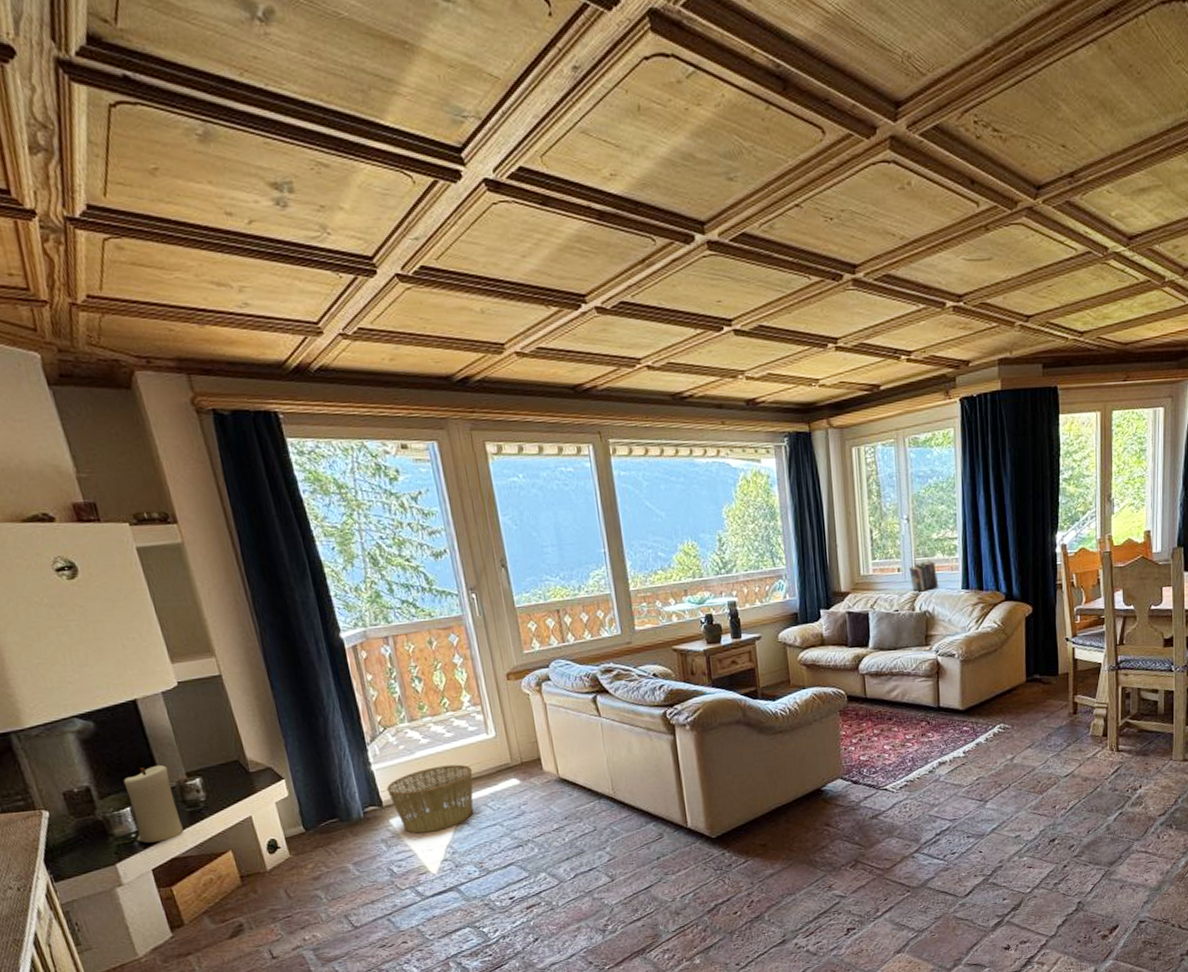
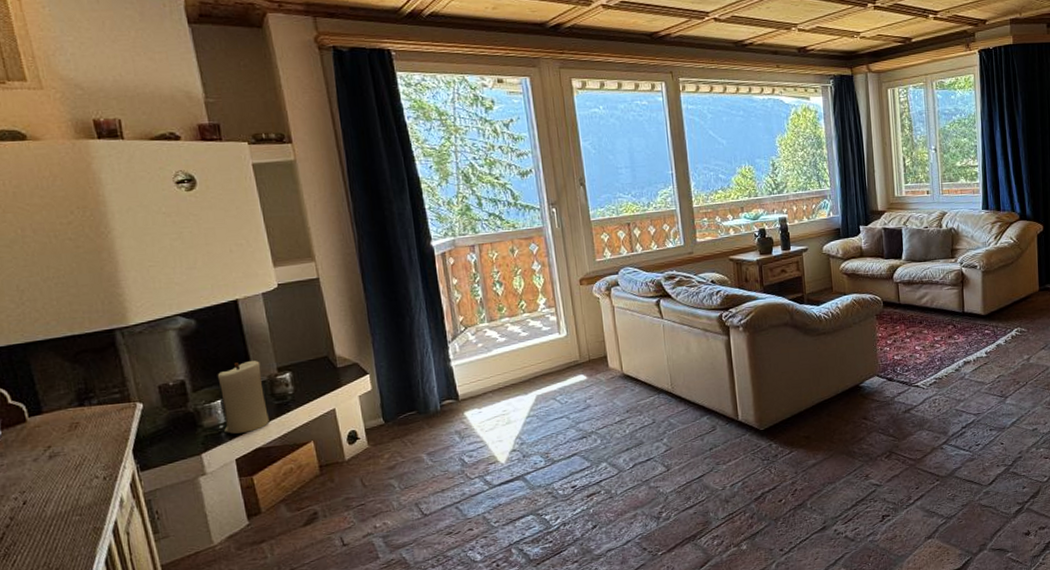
basket: present [387,764,474,834] -> none [464,361,544,426]
books: present [909,560,939,592] -> none [937,184,963,212]

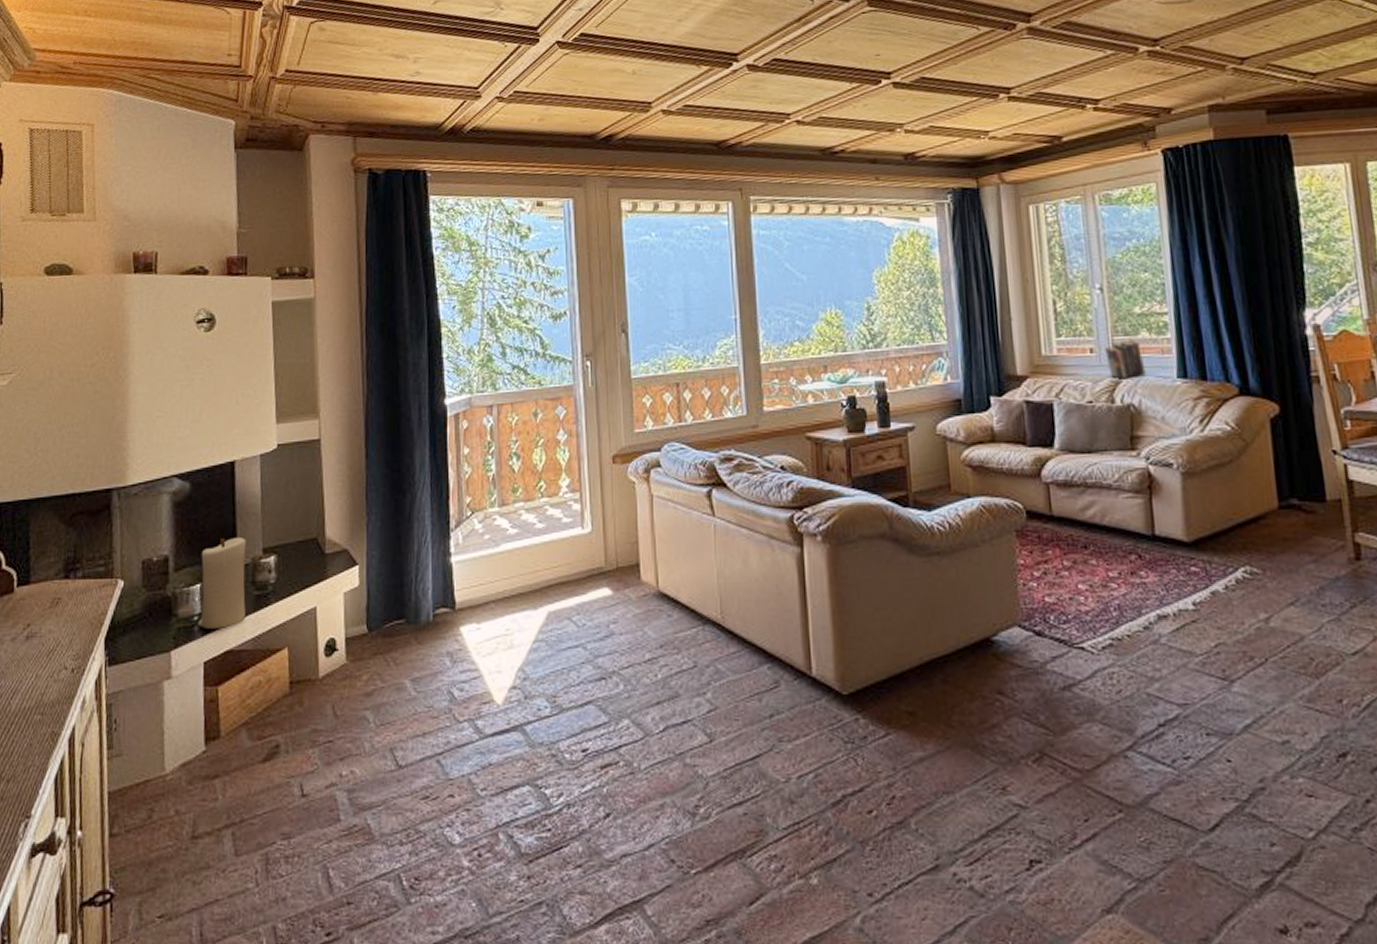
books: none [937,184,963,212] -> present [1105,339,1146,380]

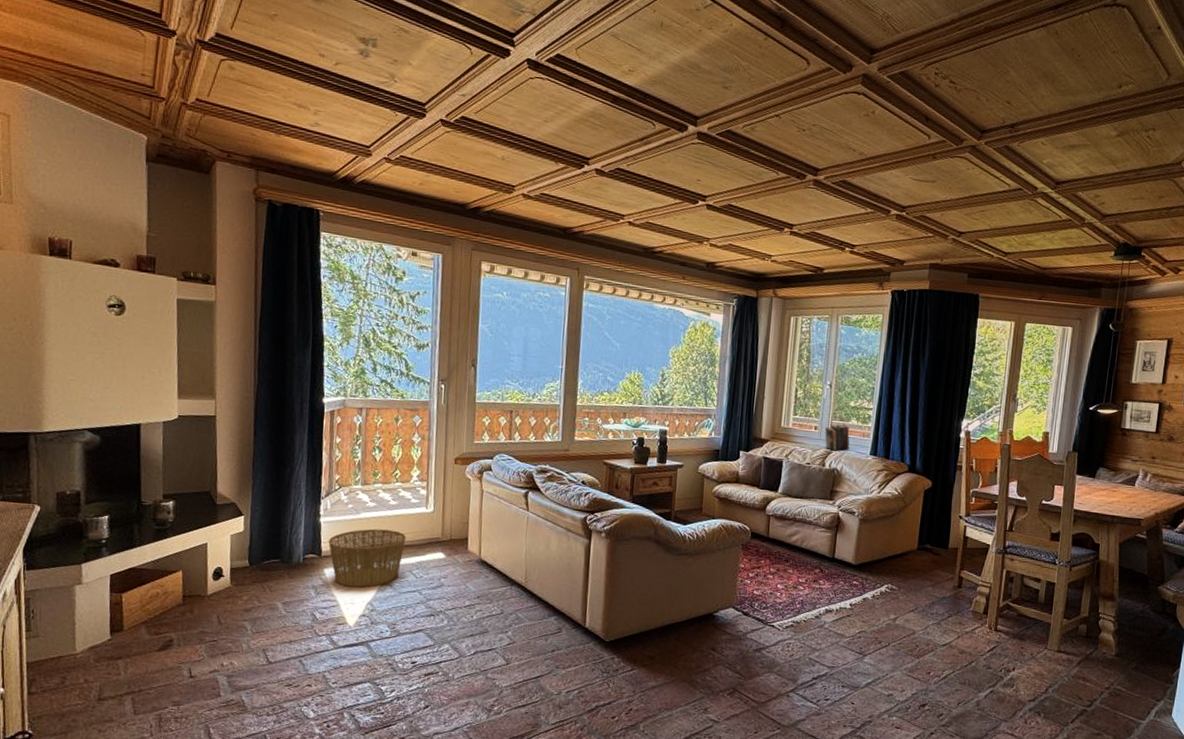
candle: present [197,536,247,630] -> none [104,483,149,552]
basket: none [464,563,561,648] -> present [328,528,407,588]

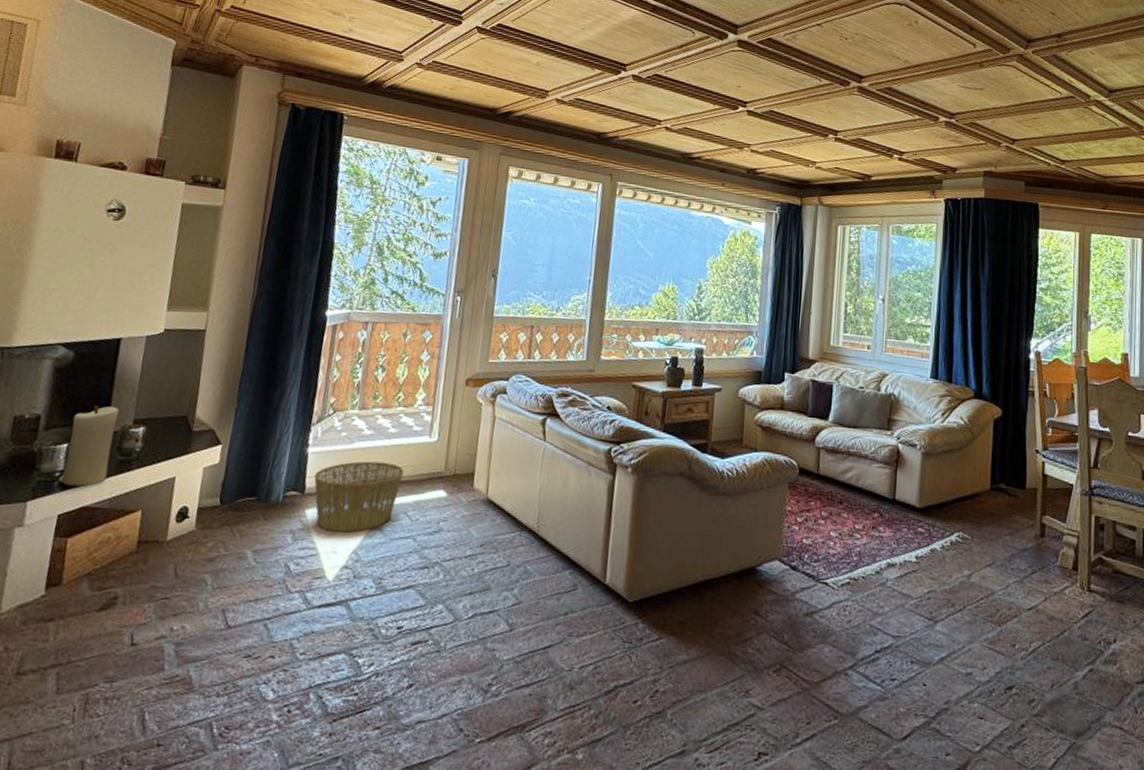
candle: none [104,483,149,552] -> present [57,406,120,487]
books: present [825,424,850,451] -> none [879,342,908,374]

